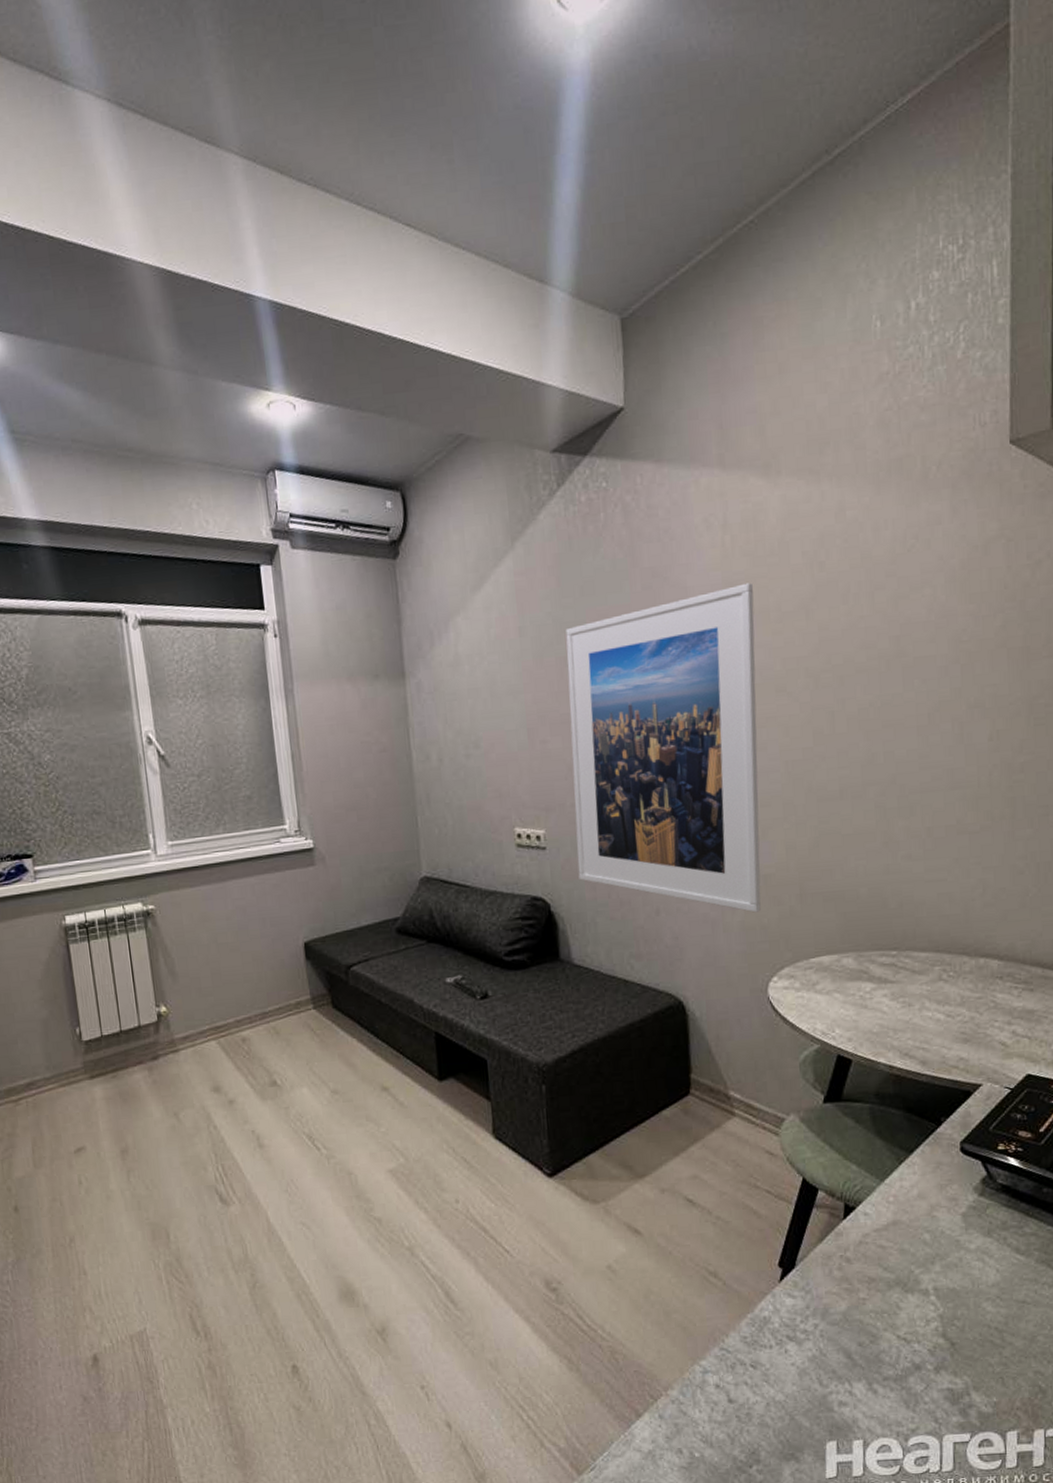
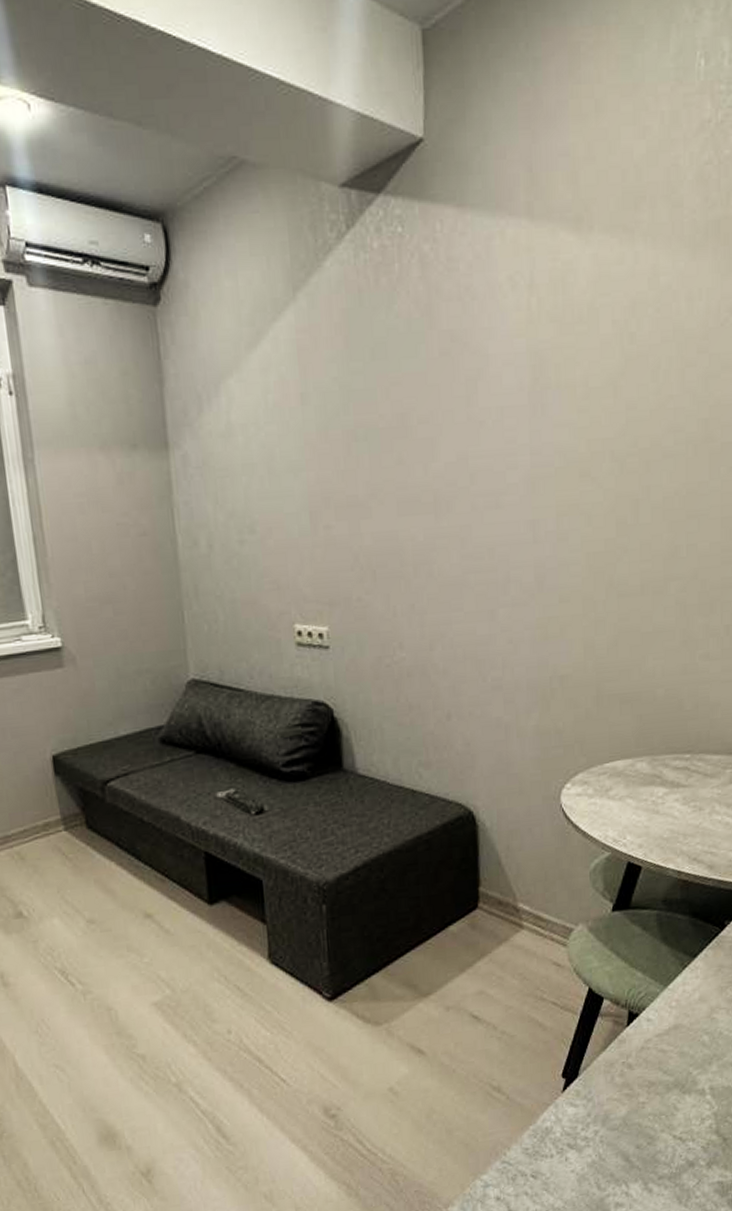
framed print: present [565,583,761,913] -> none [354,353,560,716]

